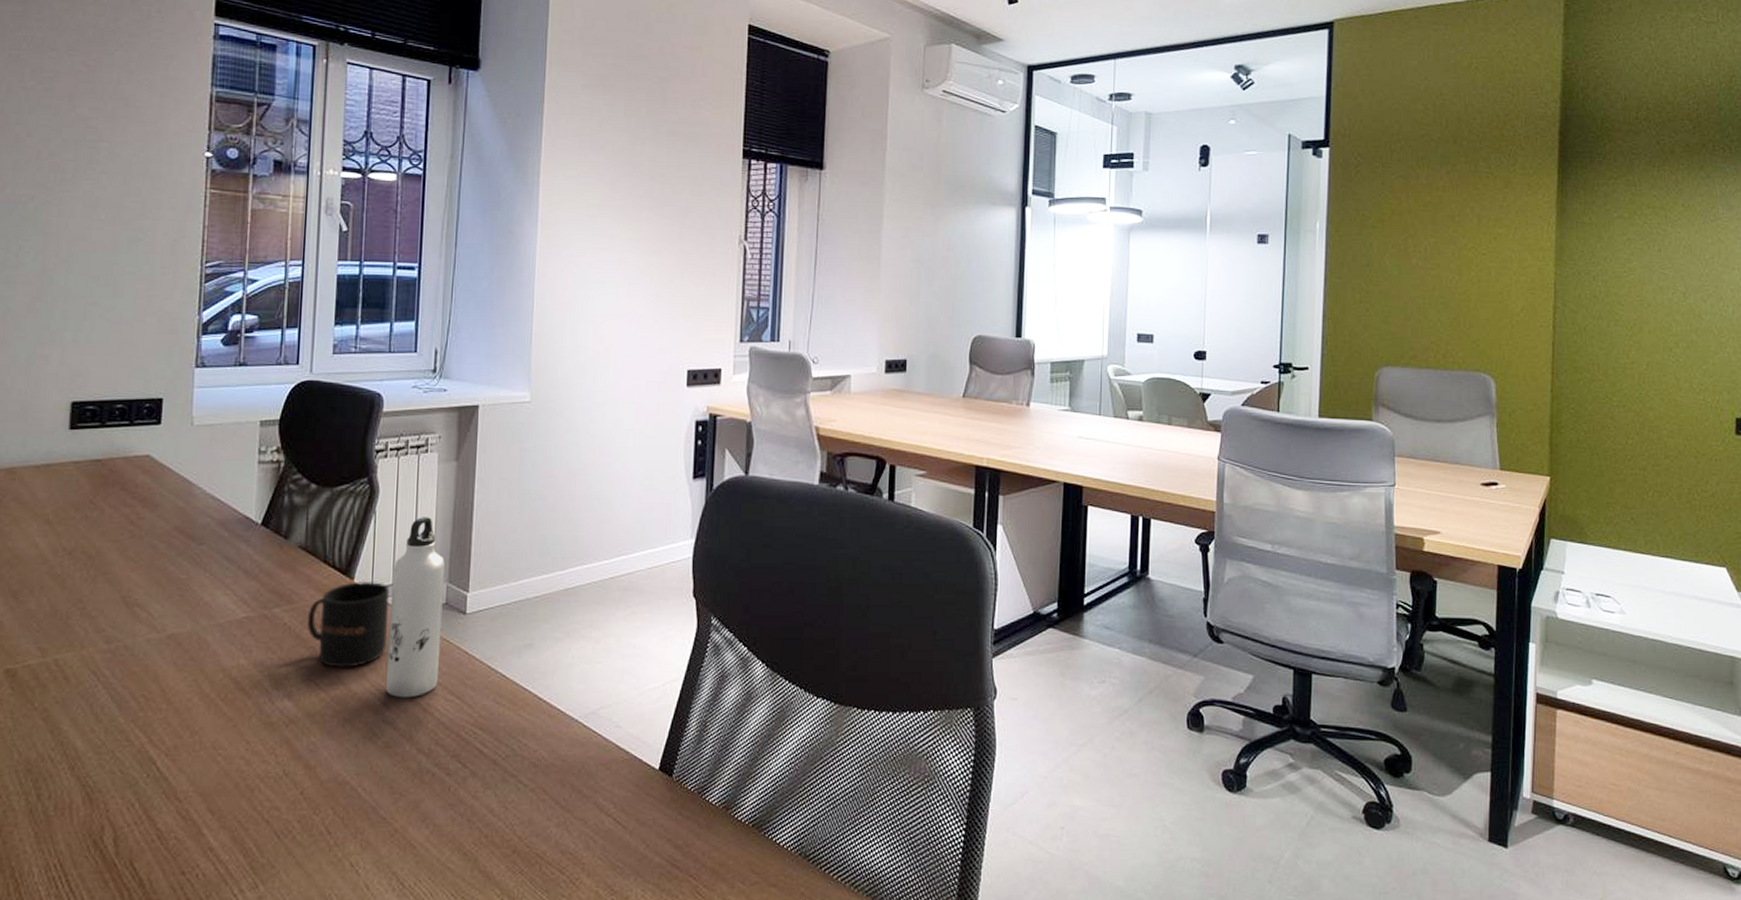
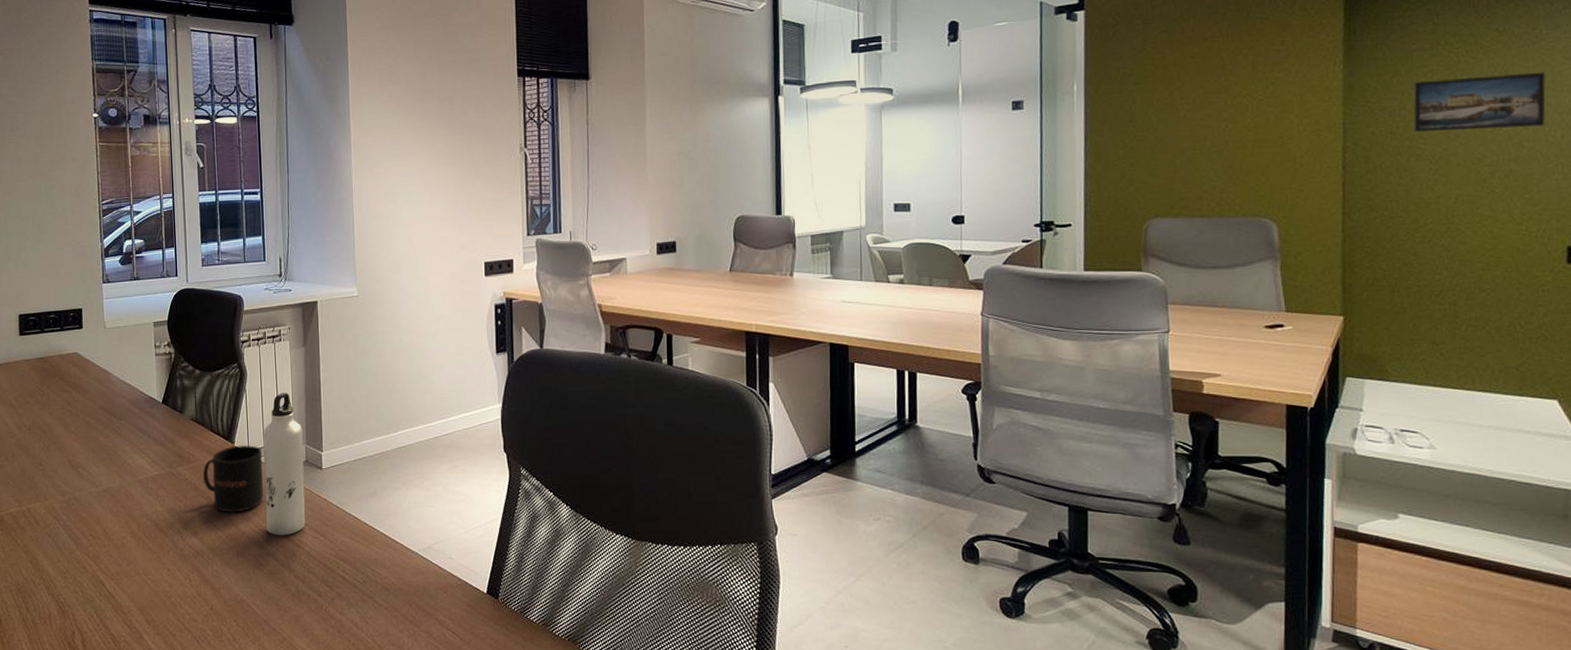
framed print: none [1613,248,1721,301] -> present [1413,72,1546,132]

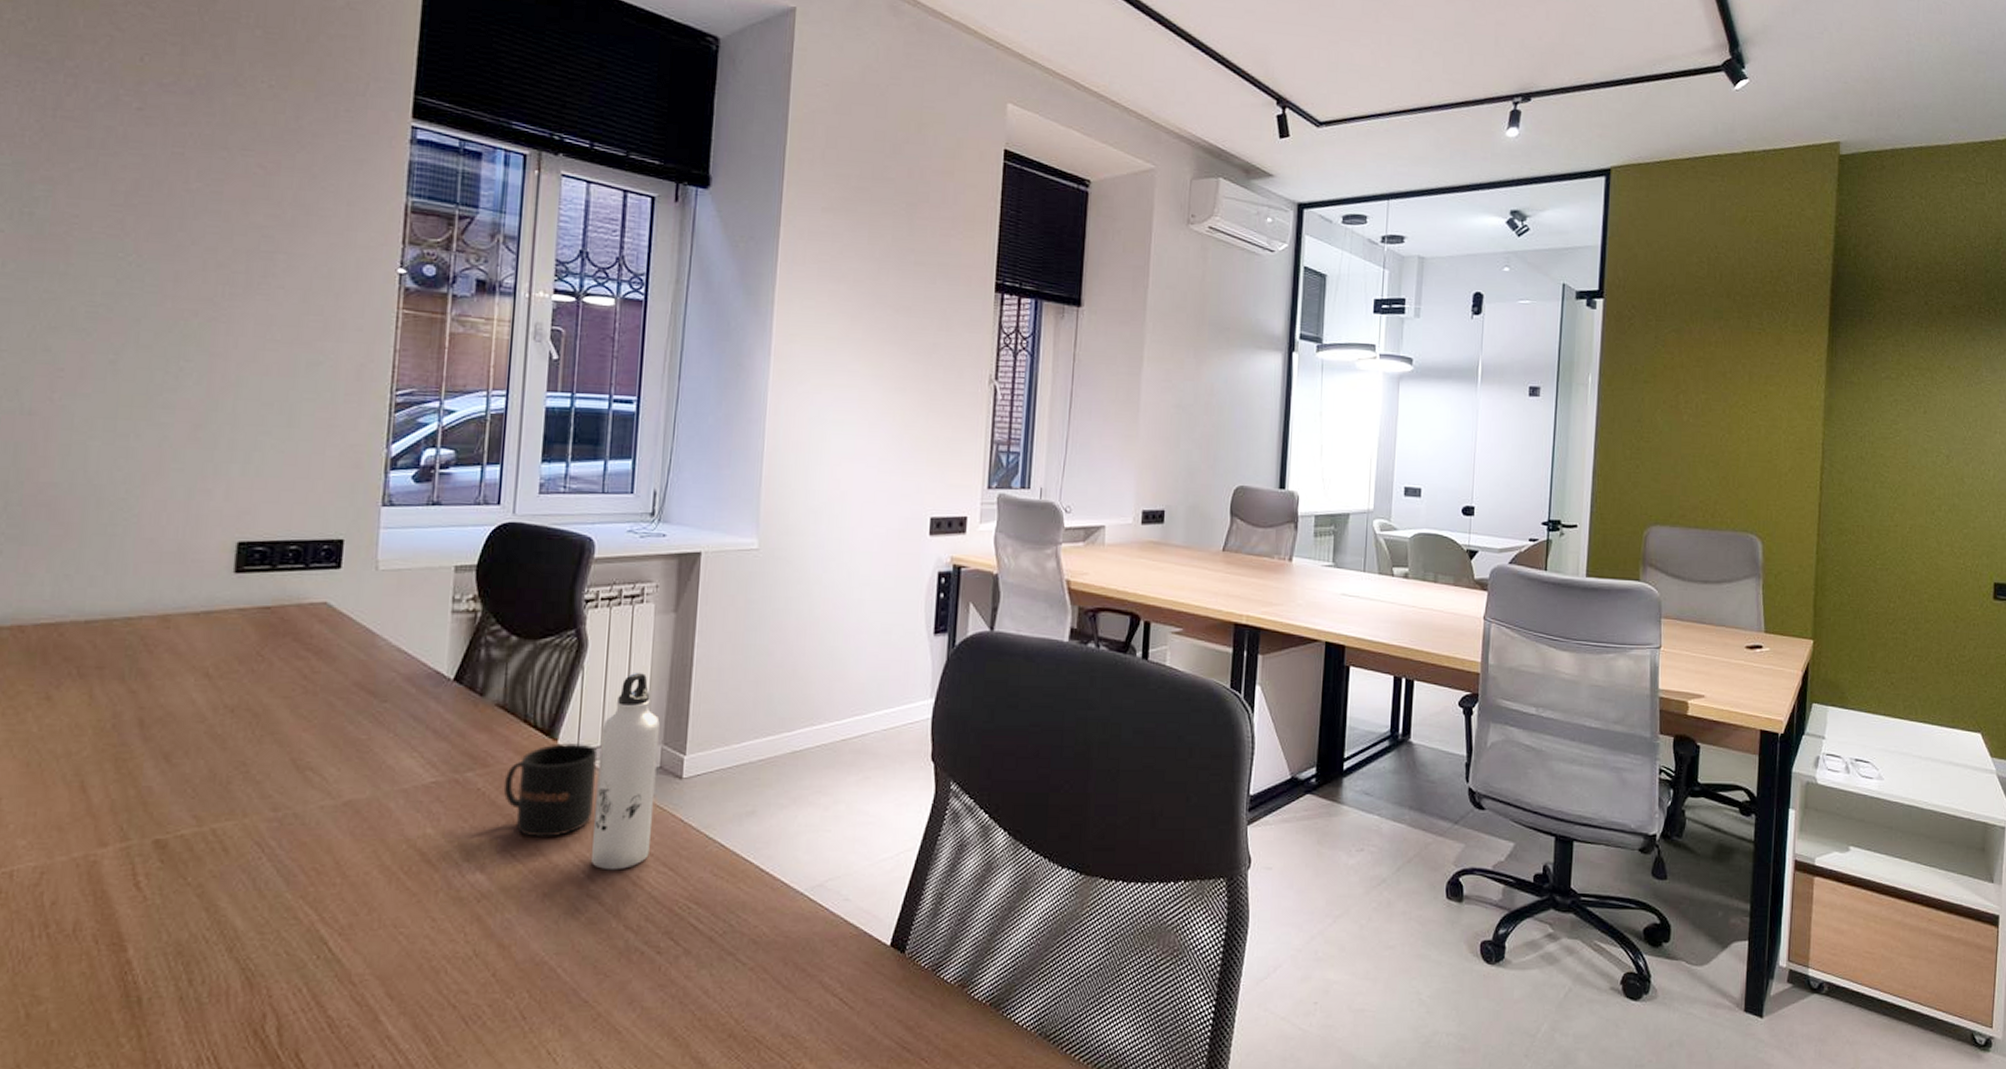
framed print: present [1413,72,1546,132] -> none [1879,409,1984,464]

